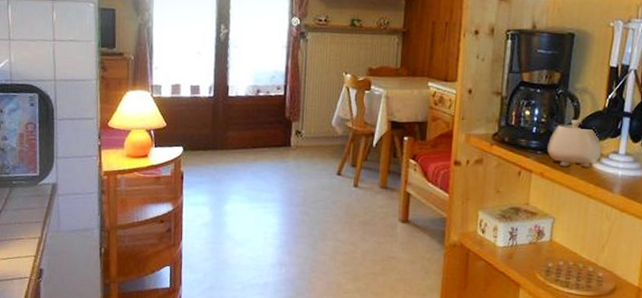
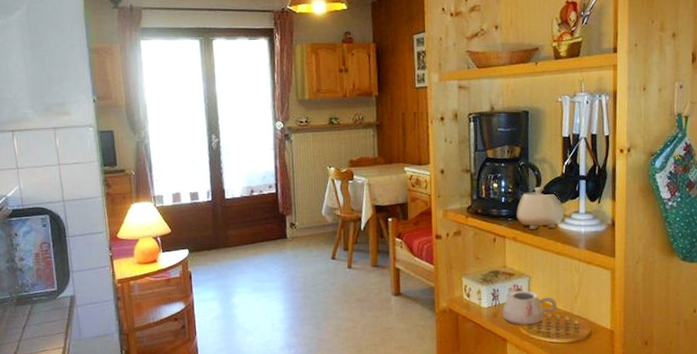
cup: none [518,232,581,272] -> present [502,290,557,326]

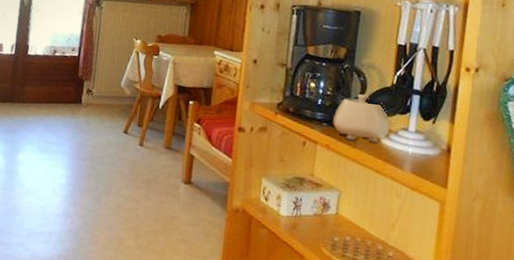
cup: present [502,290,557,326] -> none [302,204,369,247]

